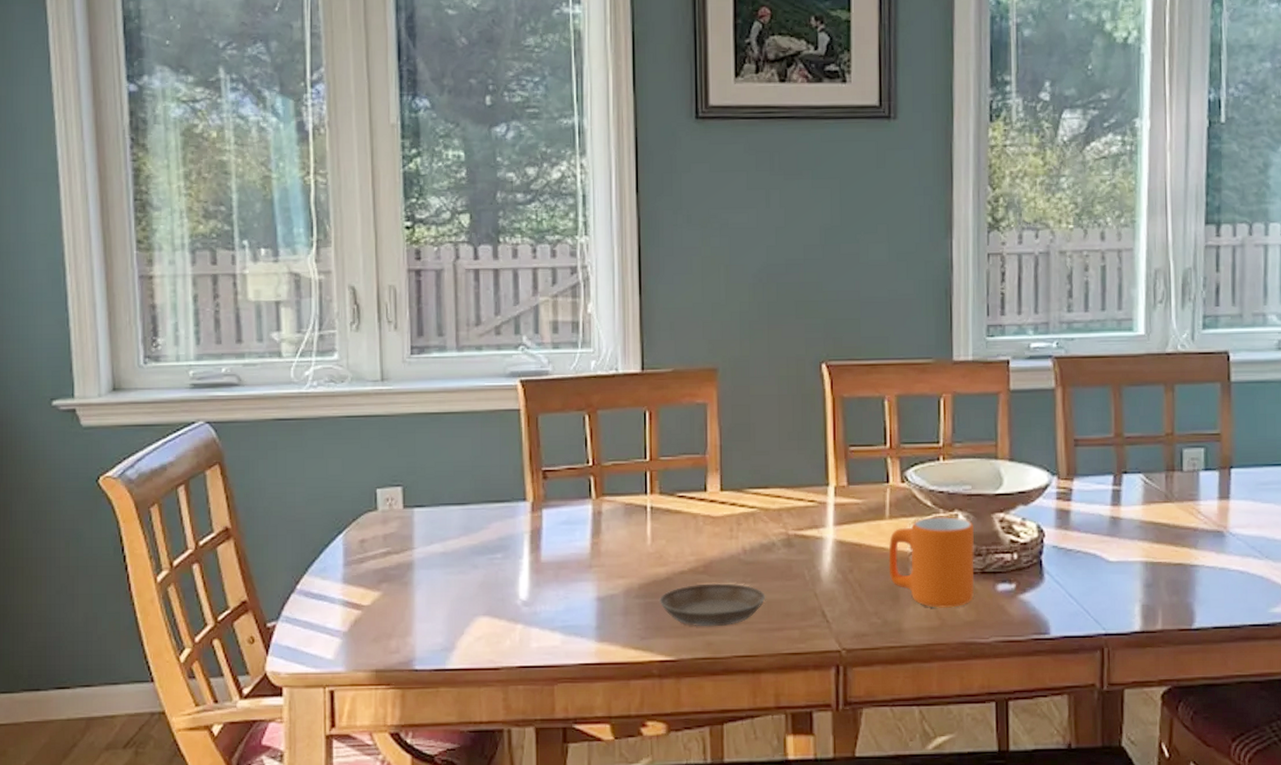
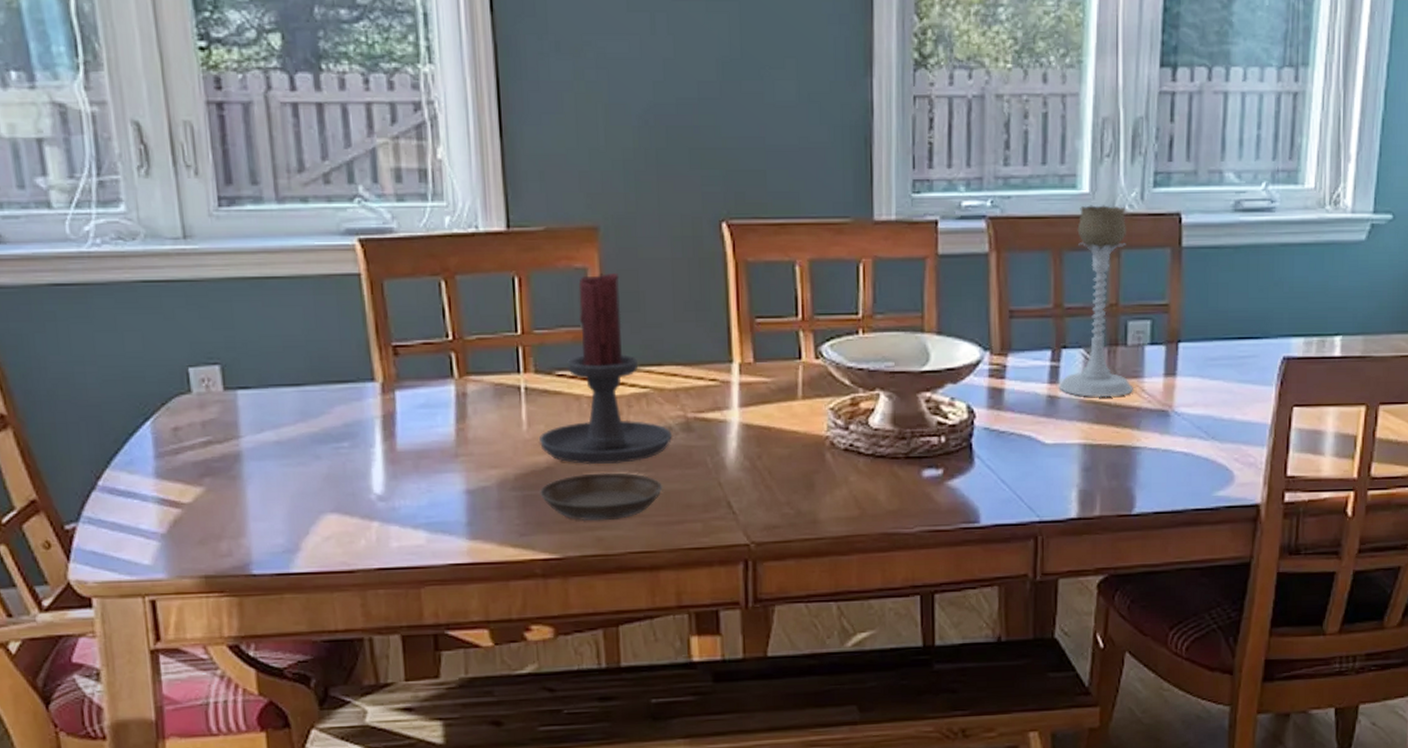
candle holder: none [660,407,775,576] -> present [538,272,672,465]
mug: present [888,516,975,608] -> none [801,396,899,497]
candle holder: none [1120,345,1190,519] -> present [1058,205,1133,398]

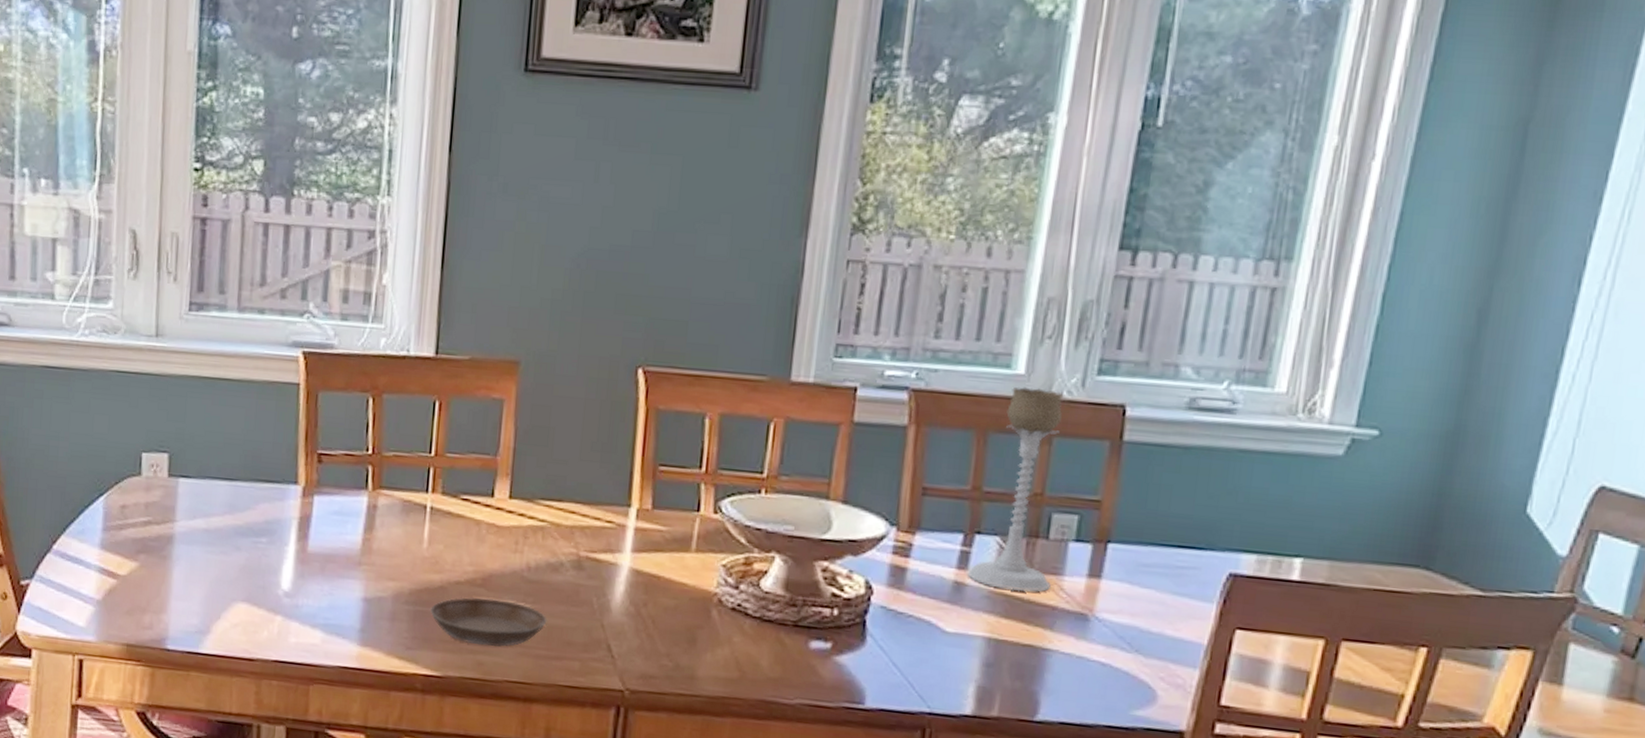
candle holder: present [538,272,672,465] -> none [436,406,562,593]

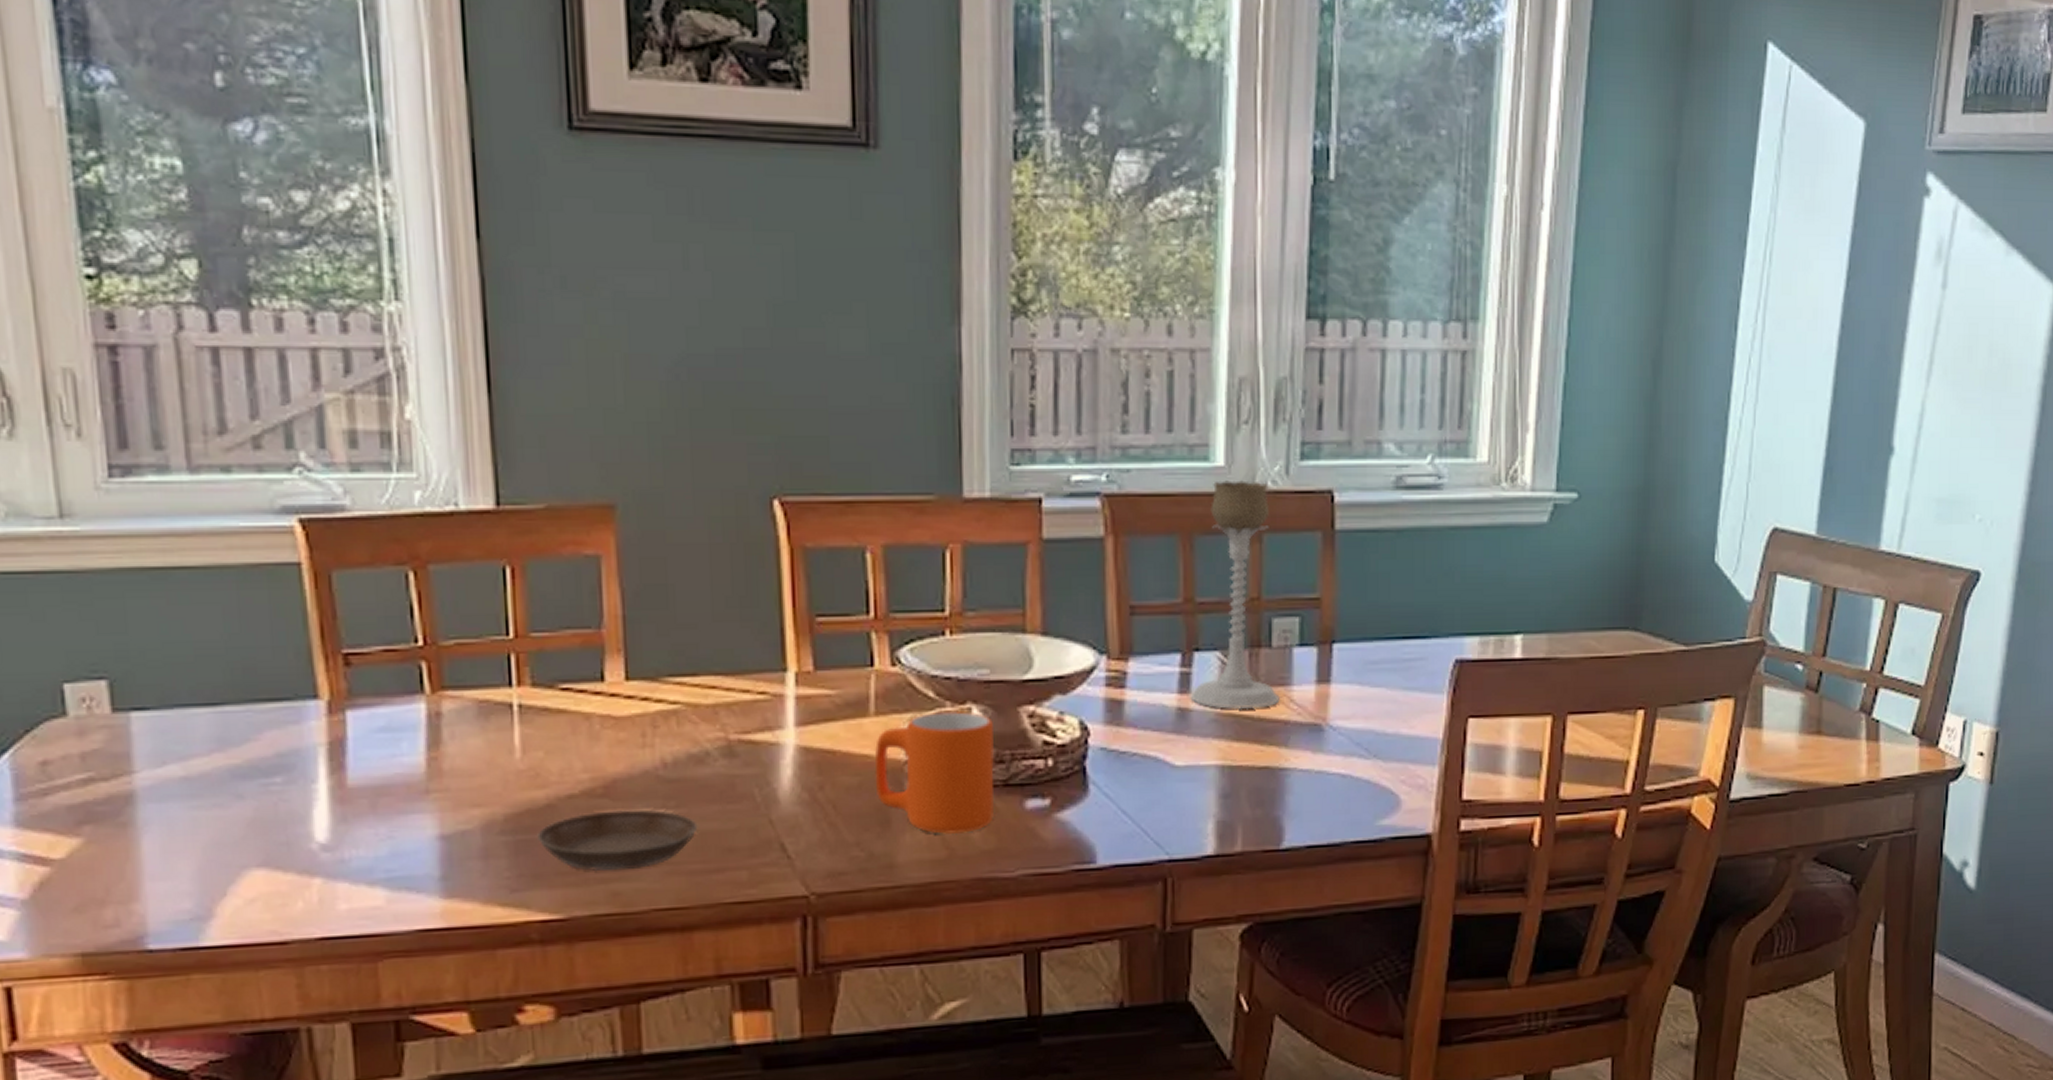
mug: none [688,555,791,661] -> present [874,710,995,834]

